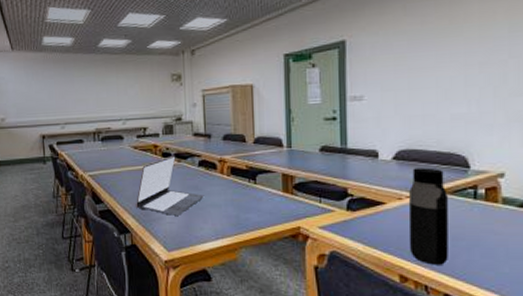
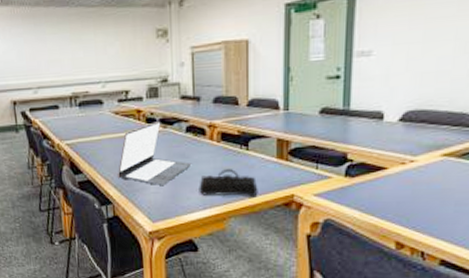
pencil case: none [211,200,267,229] -> present [199,168,258,198]
water bottle: present [408,167,449,265] -> none [408,129,456,231]

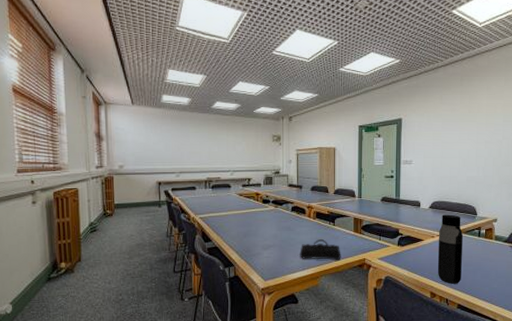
laptop: present [118,120,192,185] -> none [239,201,295,251]
water bottle: none [408,129,456,231] -> present [437,214,464,284]

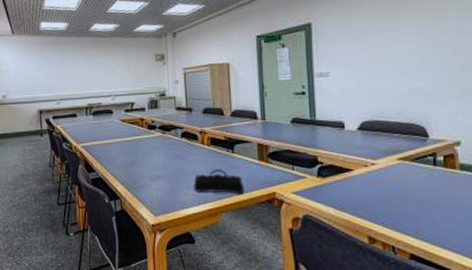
water bottle: present [437,214,464,284] -> none [374,137,413,227]

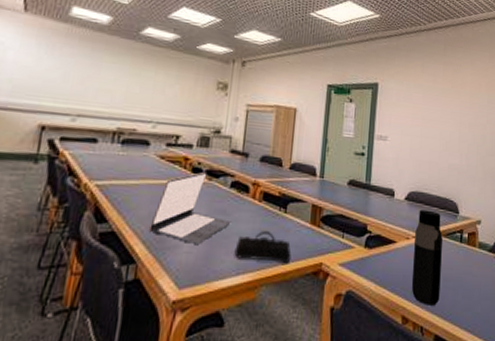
laptop: none [125,127,187,183] -> present [149,171,232,244]
water bottle: none [374,137,413,227] -> present [411,209,443,306]

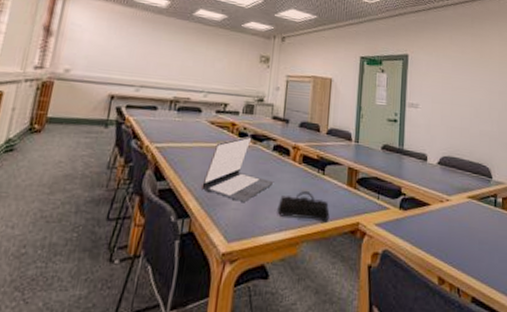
water bottle: present [411,209,443,306] -> none [446,174,477,268]

